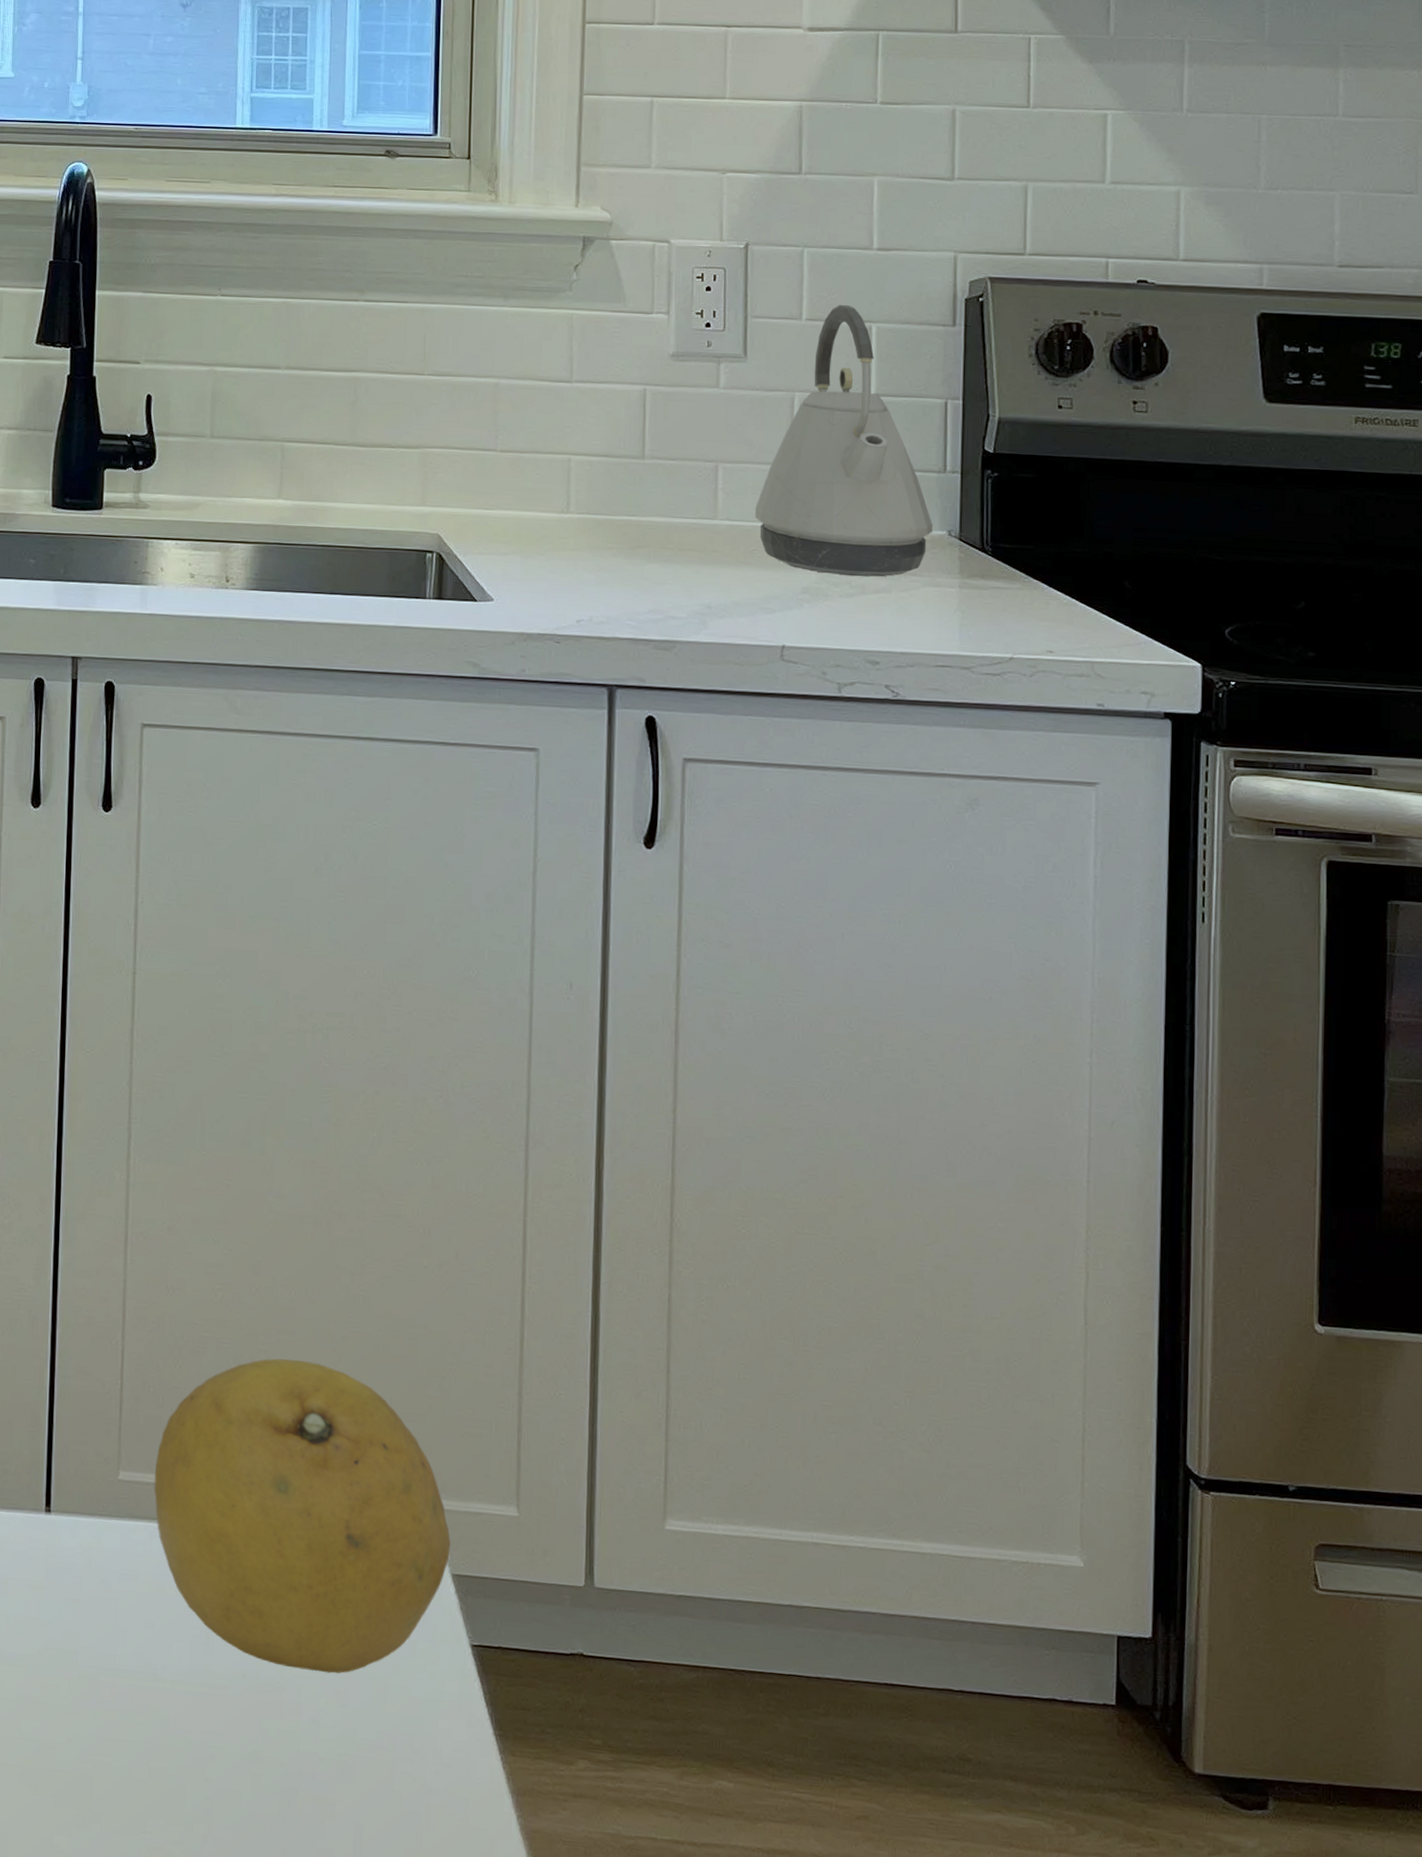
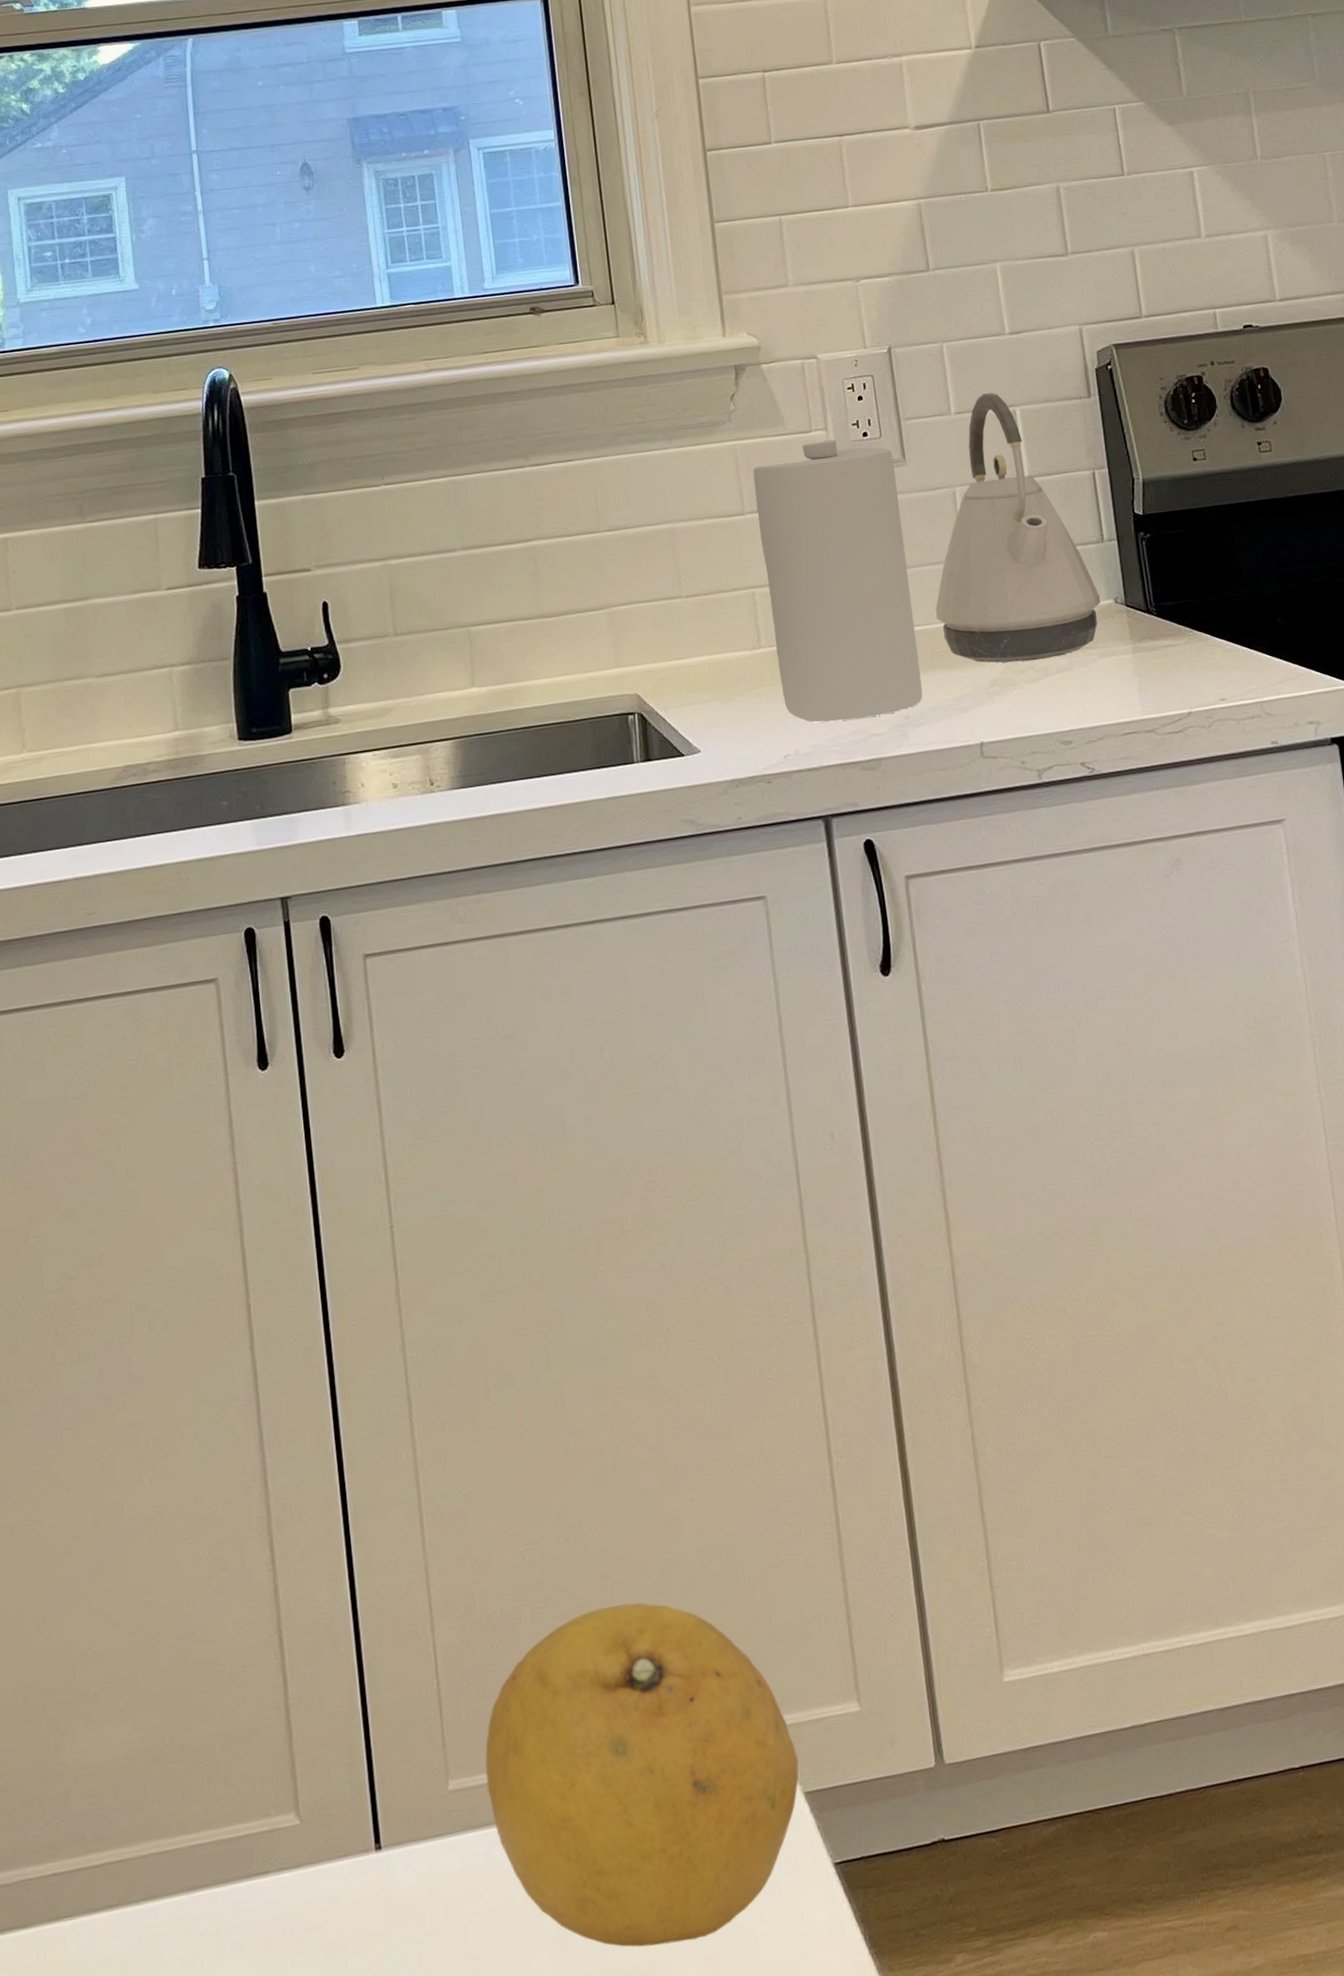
paper towel holder: none [584,324,734,600] -> present [752,439,923,723]

